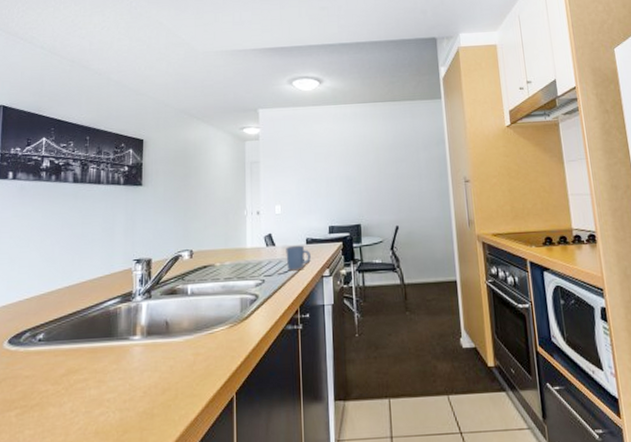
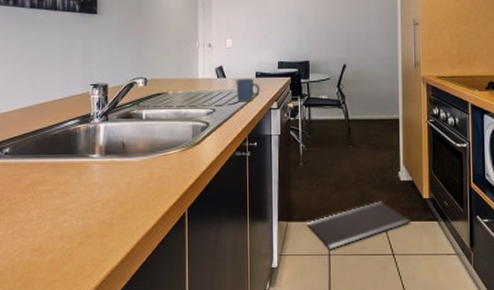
door mat: none [364,372,477,432] -> present [306,201,410,250]

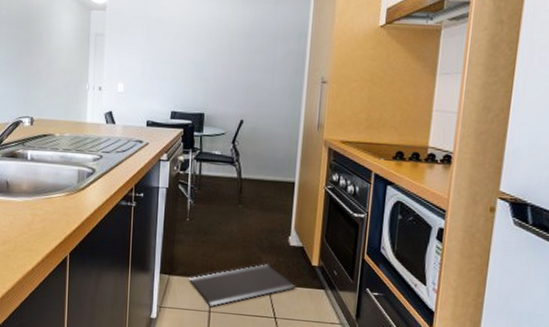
mug: present [236,78,260,102] -> none [125,126,150,151]

